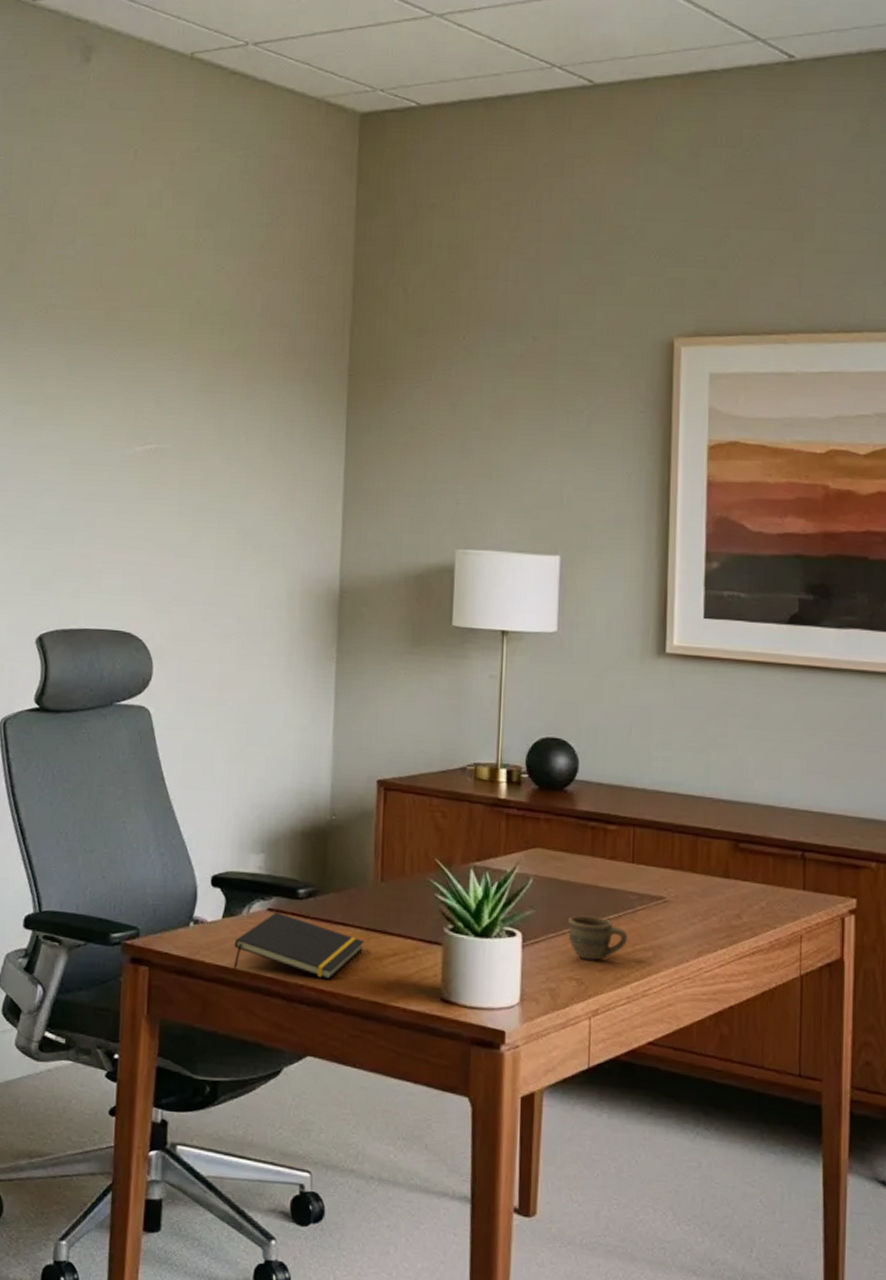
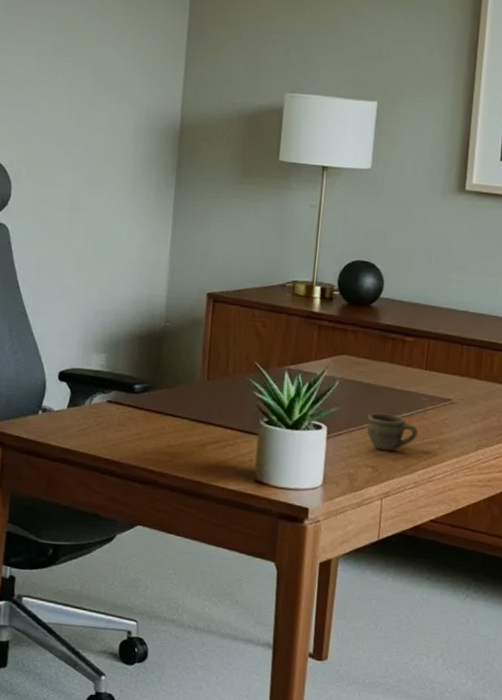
notepad: present [233,912,365,980] -> none [75,403,191,462]

